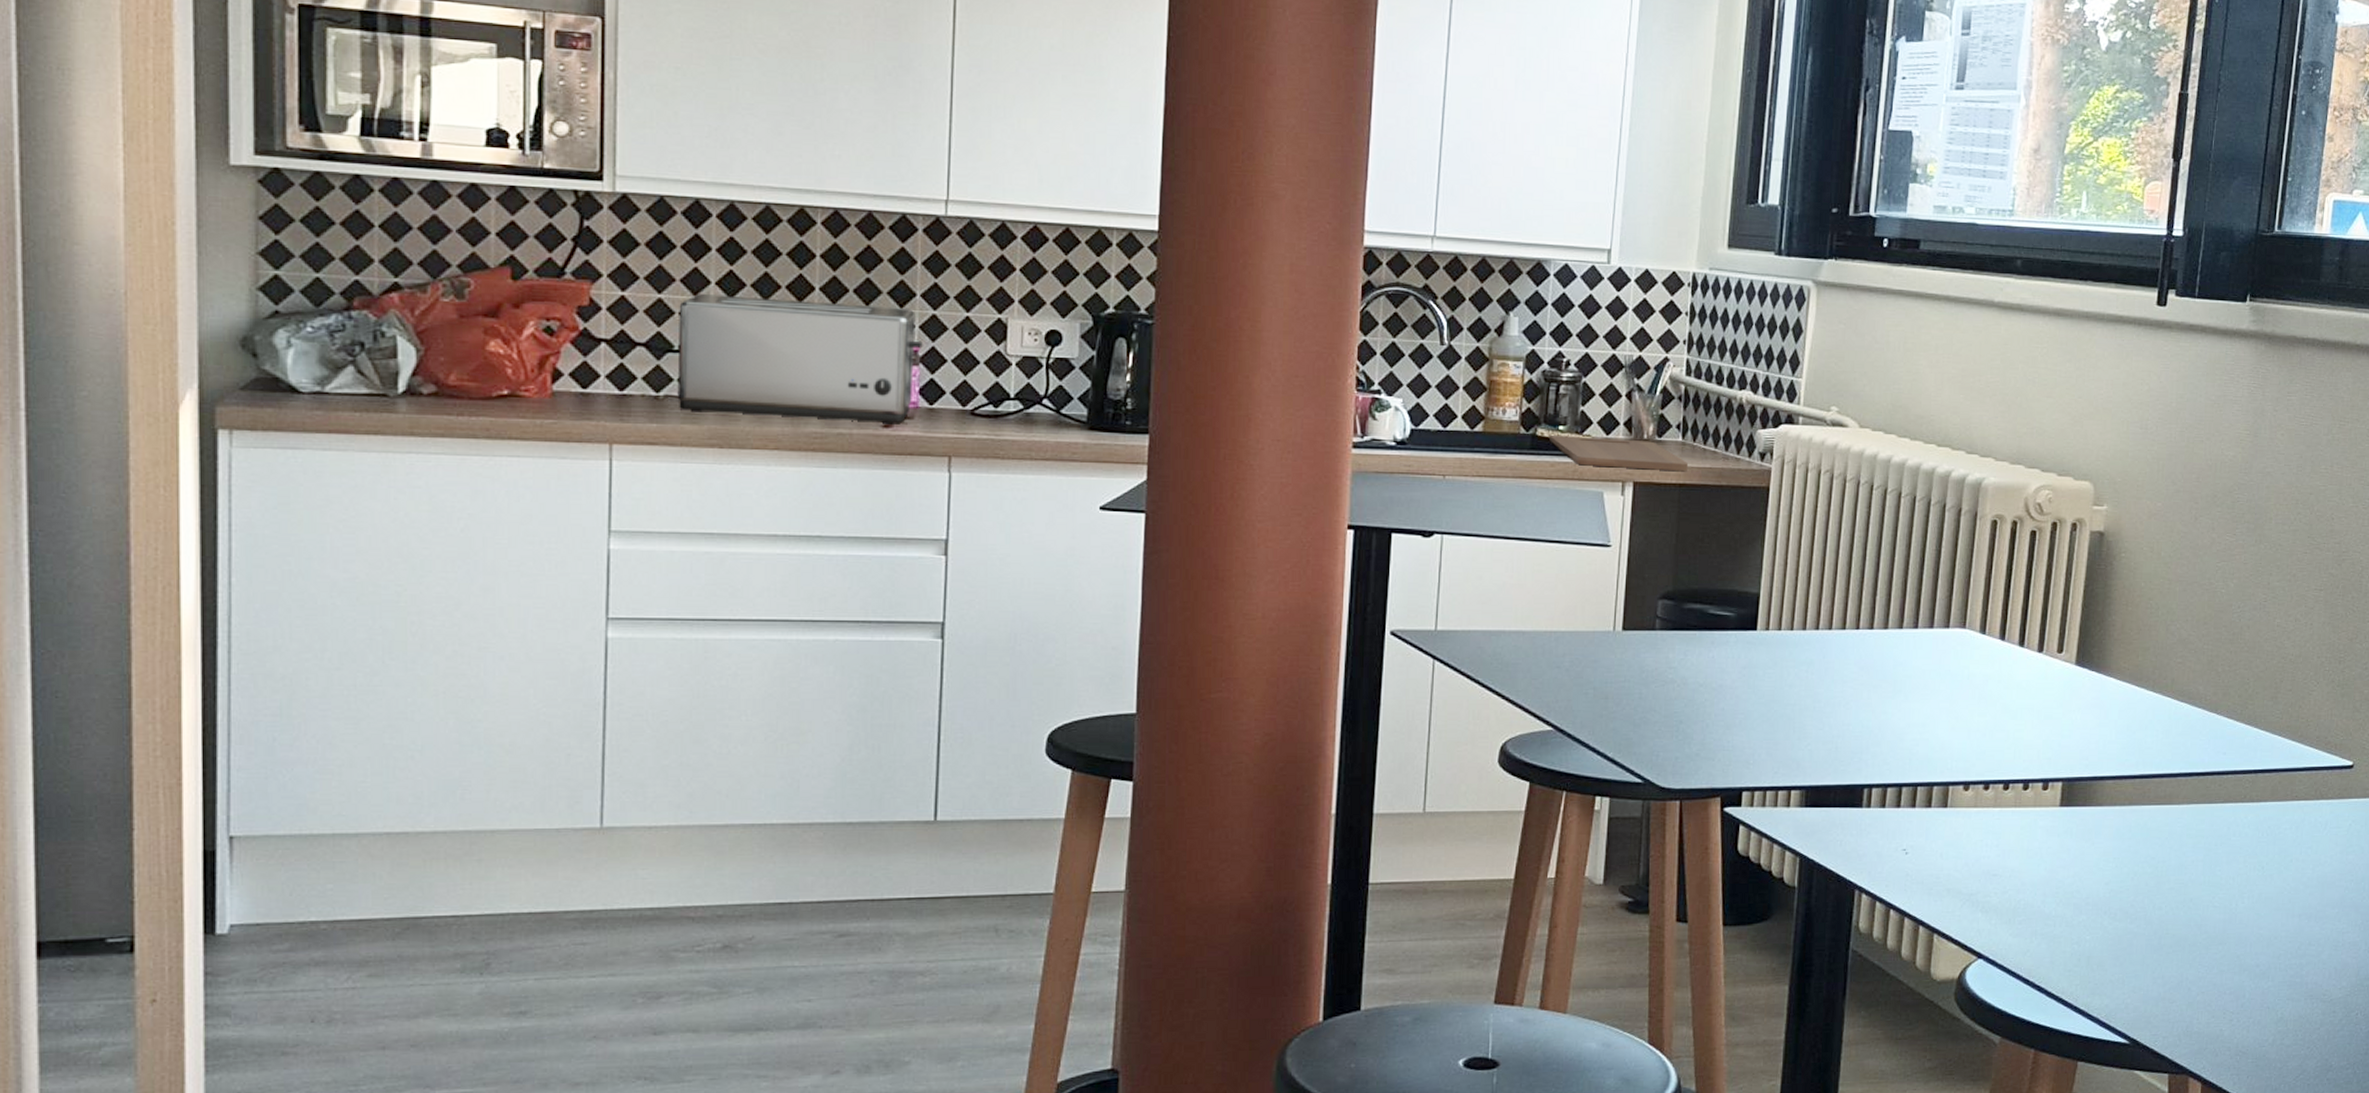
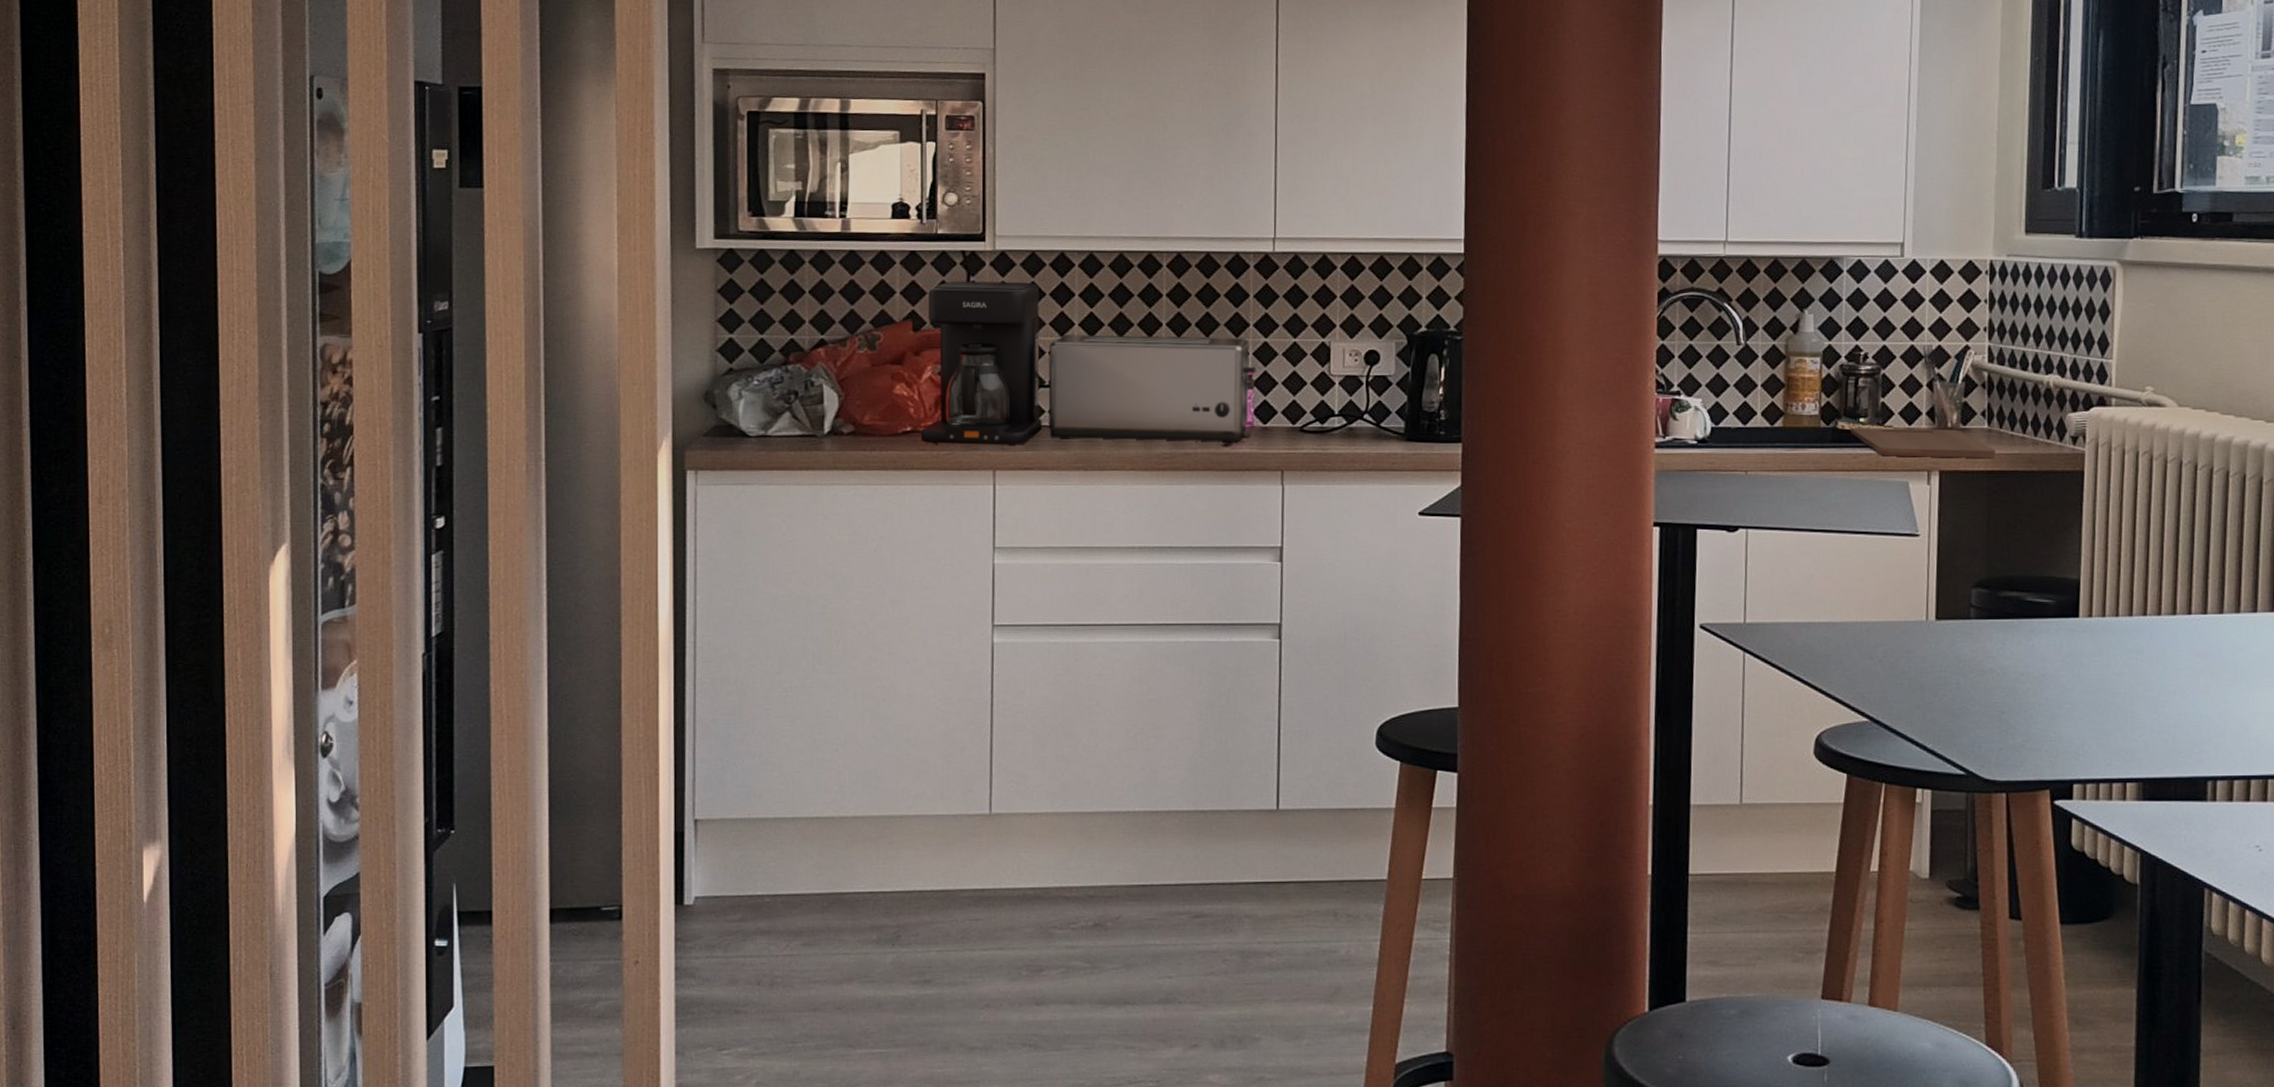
coffee maker: none [521,224,670,417] -> present [921,281,1042,446]

